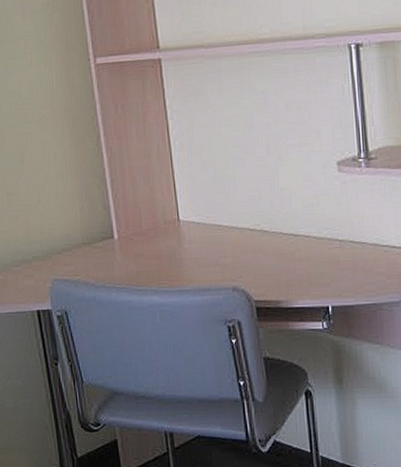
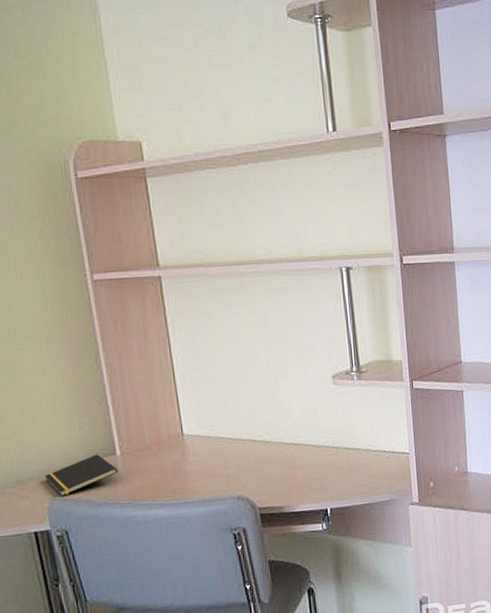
notepad: none [47,237,116,278] -> present [44,454,119,497]

